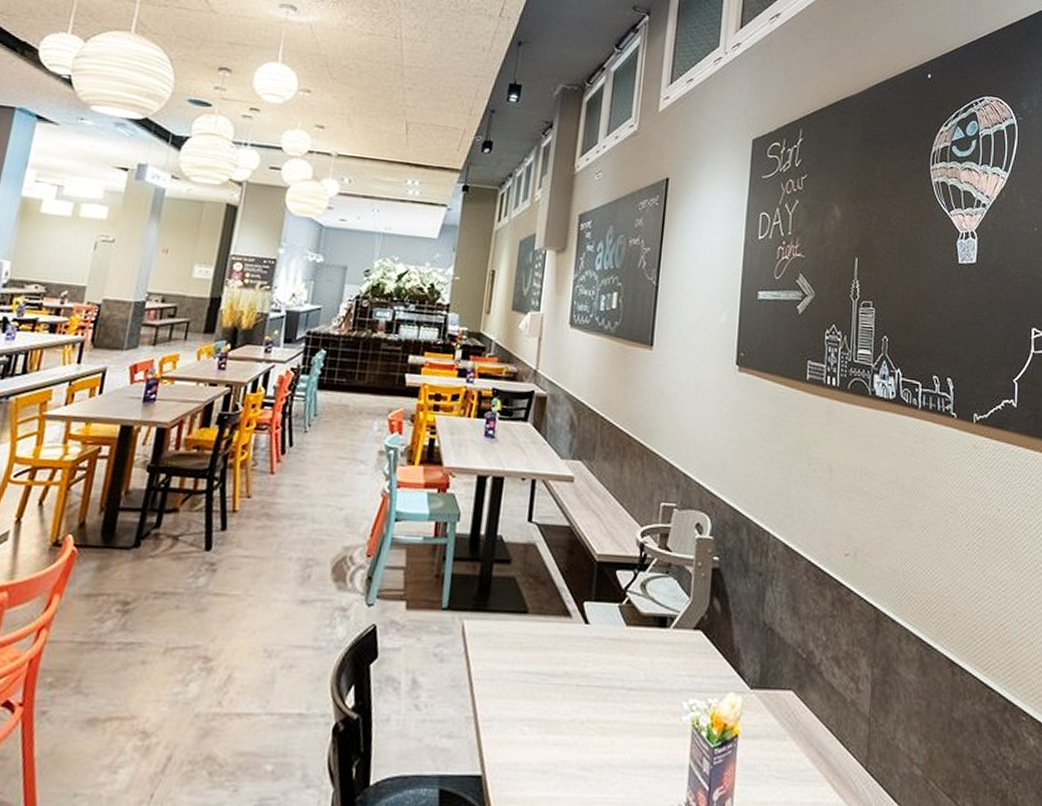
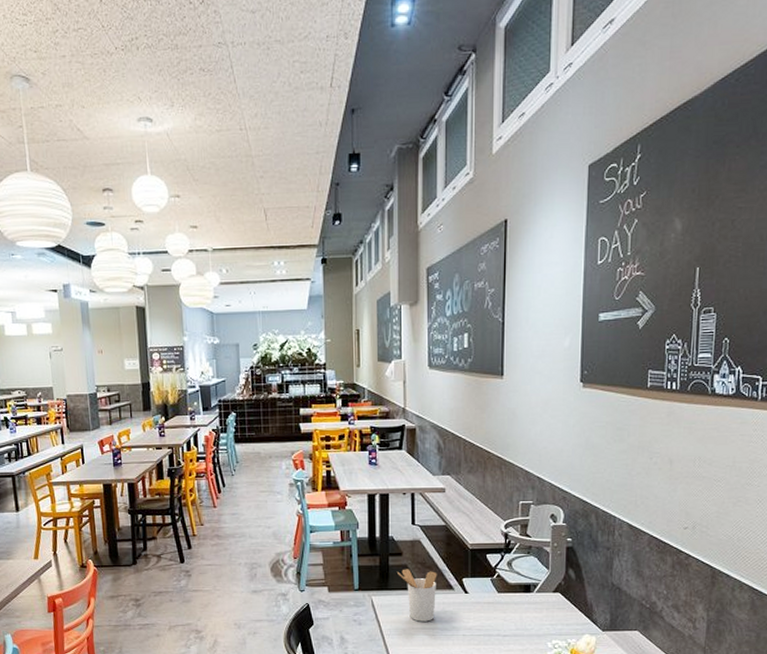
utensil holder: none [502,583,553,662] -> present [398,569,437,622]

